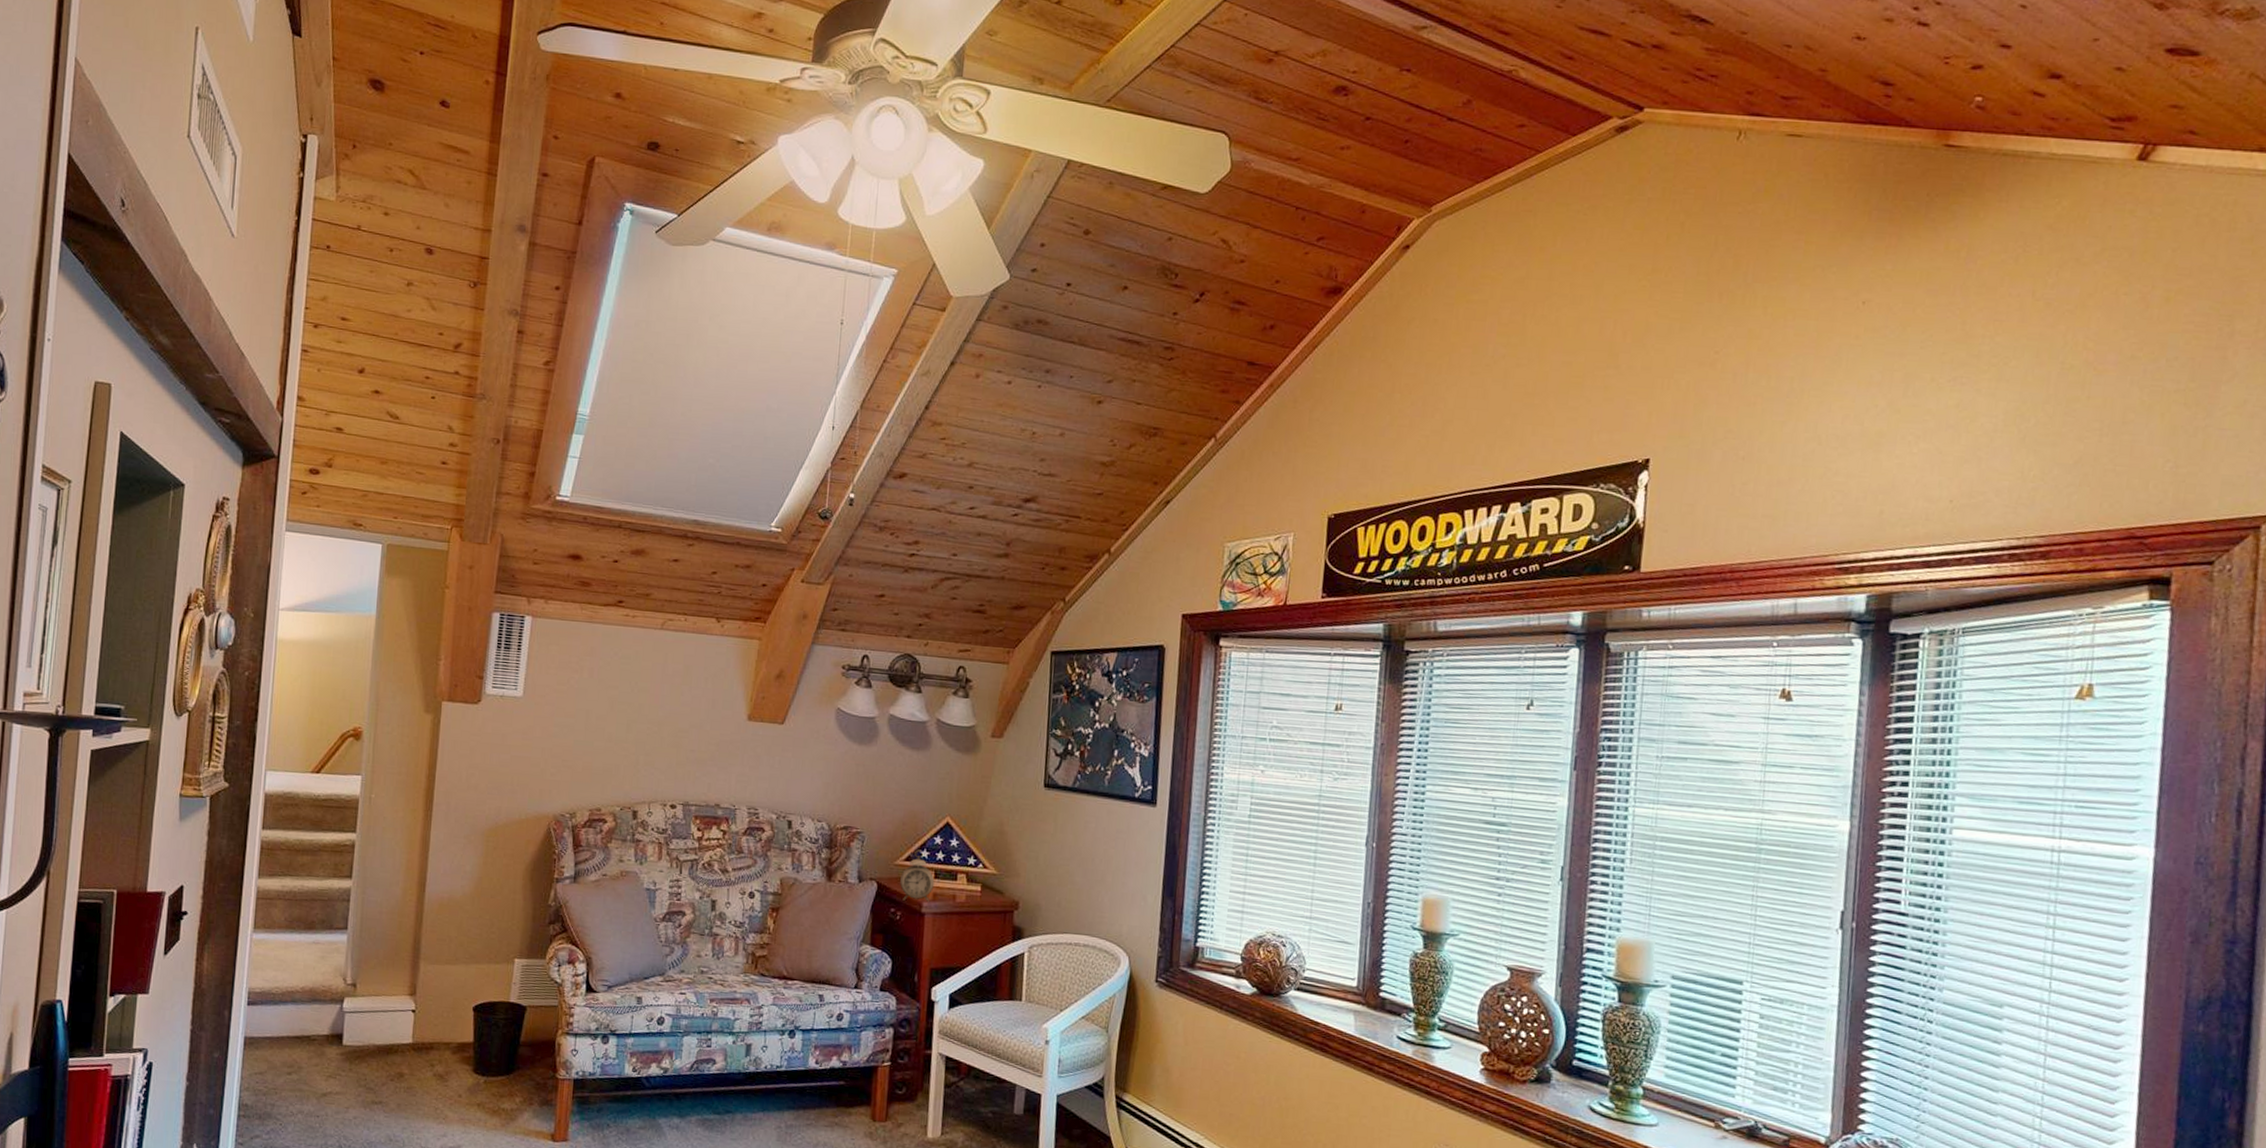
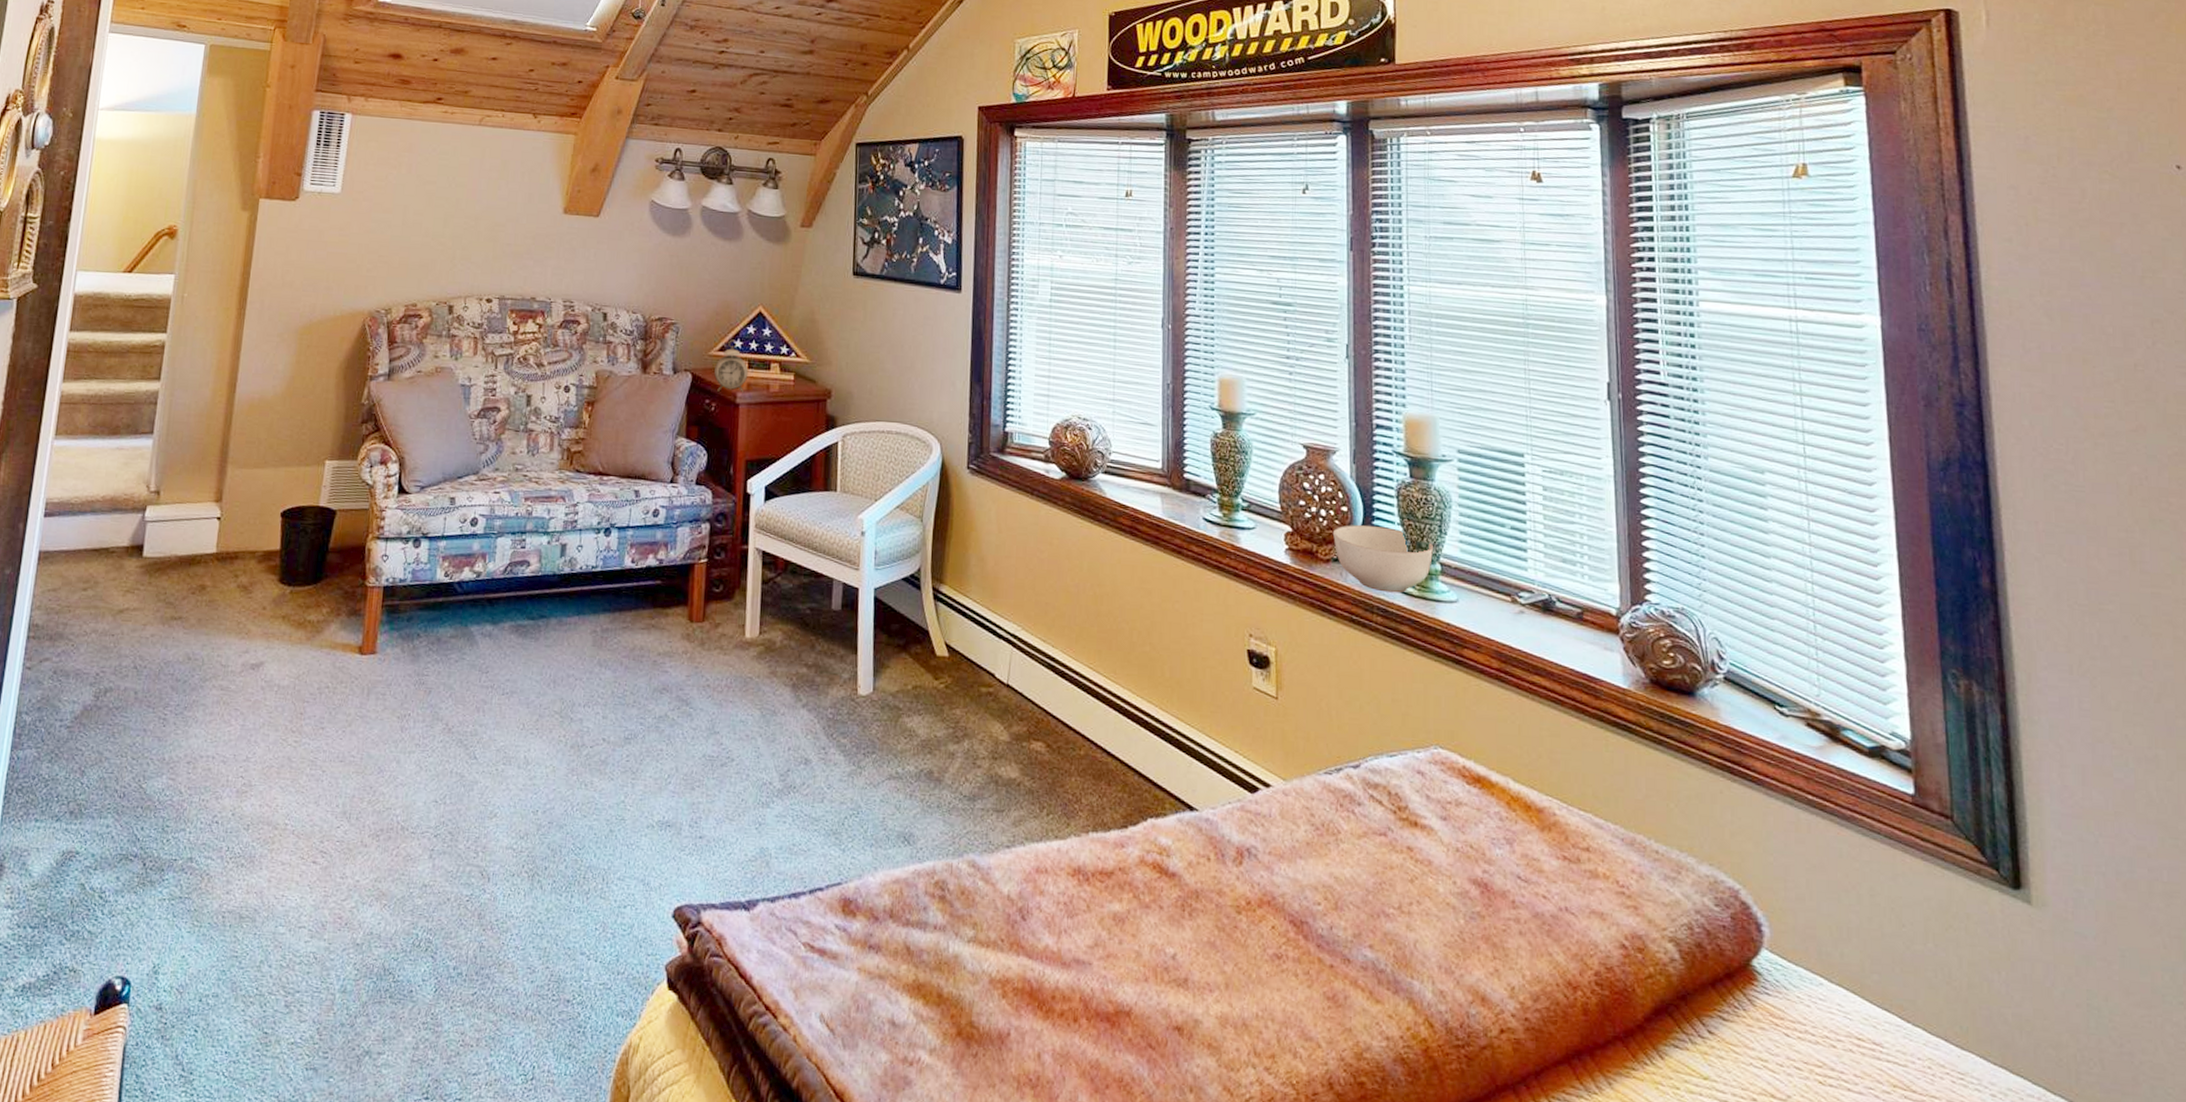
bowl: none [1531,1047,1637,1116] -> present [1332,525,1433,593]

